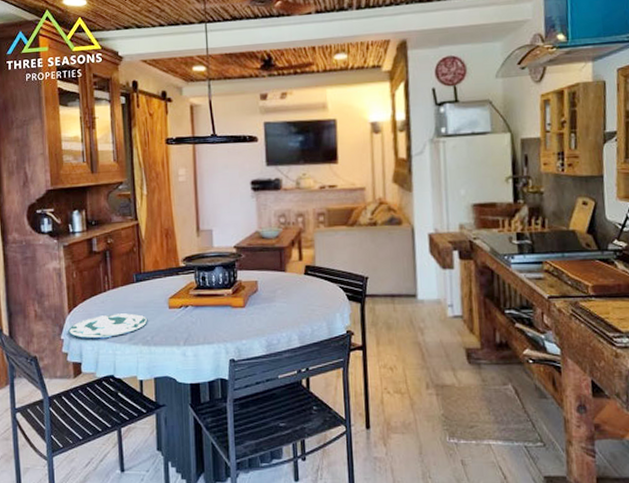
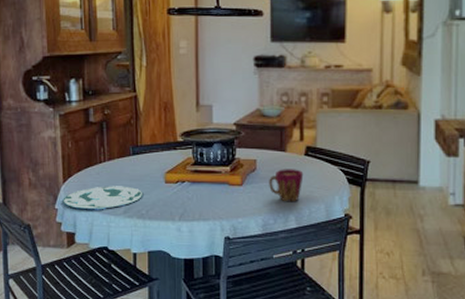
cup: none [271,288,304,322] -> present [269,169,304,202]

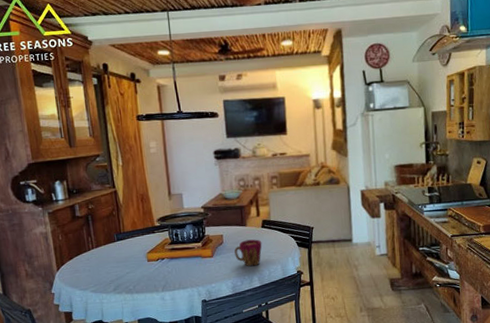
plate: present [63,186,143,209] -> none [58,267,130,291]

